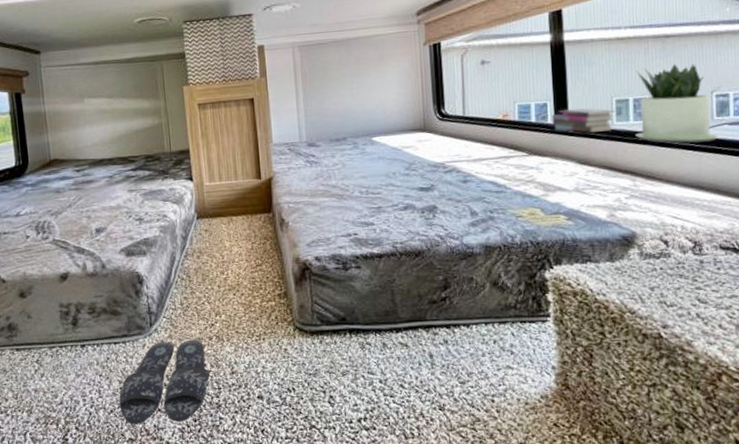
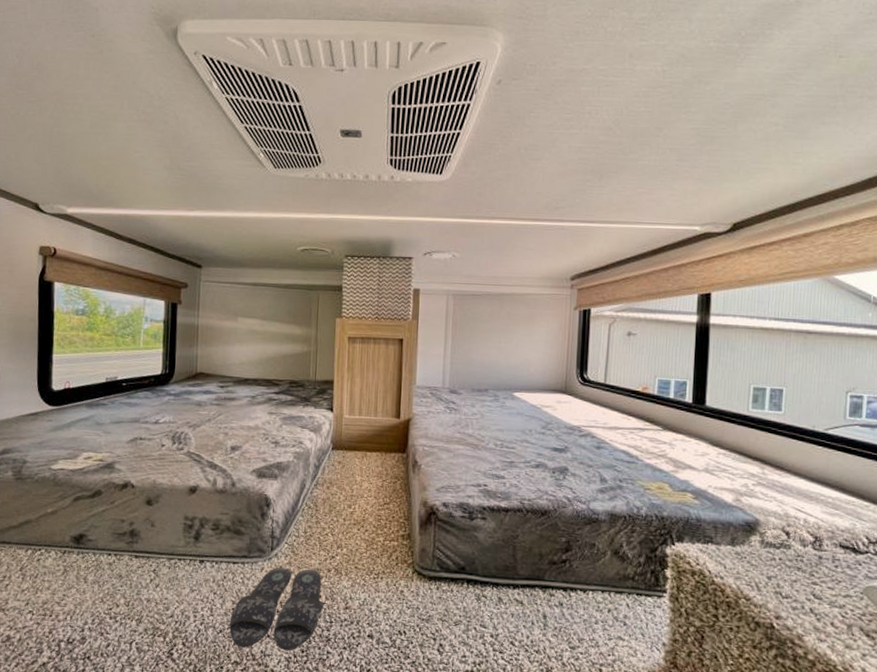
books: present [552,107,615,134] -> none [690,389,752,418]
planter: present [635,64,719,144] -> none [769,360,849,440]

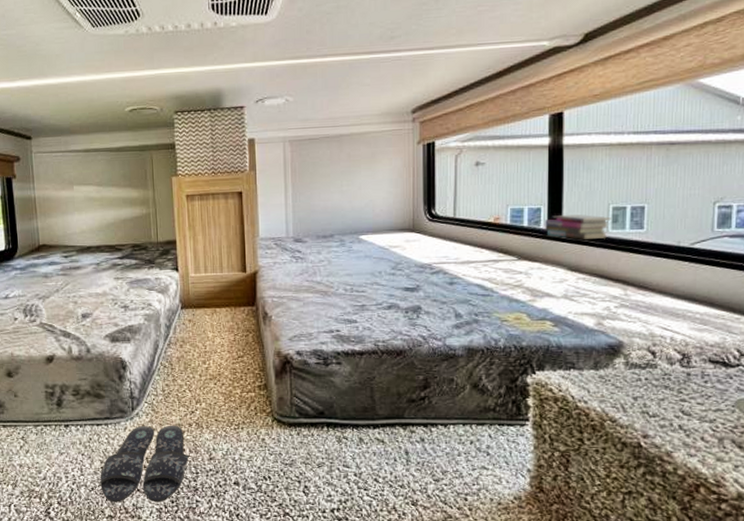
books: none [690,389,752,418] -> present [545,214,611,240]

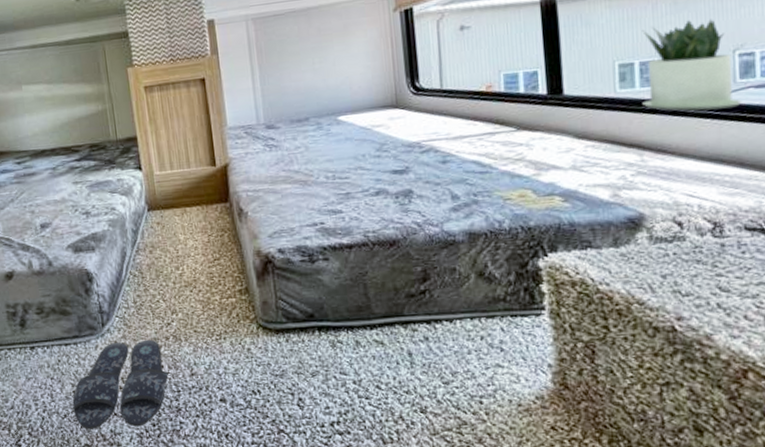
books: present [545,214,611,240] -> none [543,74,618,104]
planter: none [630,172,717,254] -> present [642,19,742,112]

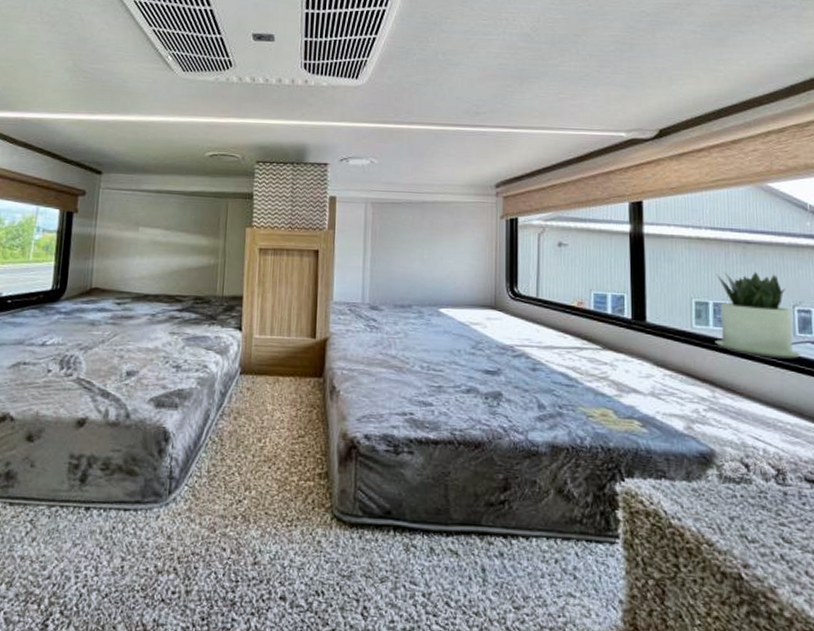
slippers: present [72,339,169,430] -> none [117,514,229,618]

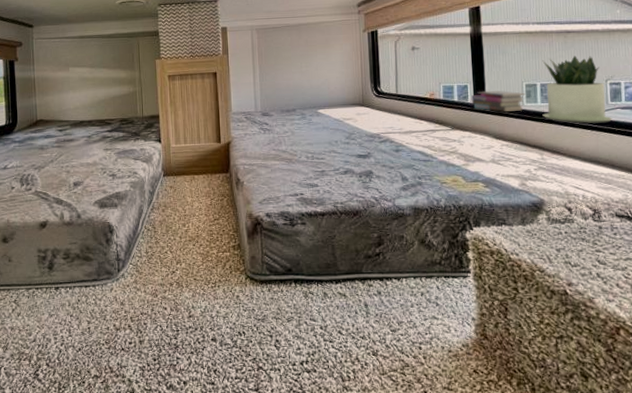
books: none [629,304,694,335] -> present [472,90,525,113]

